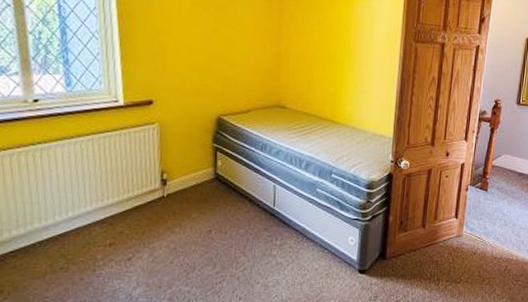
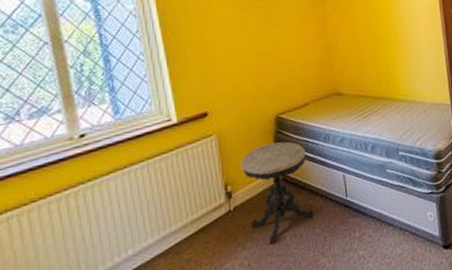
side table: none [178,142,242,235] -> present [240,141,314,245]

